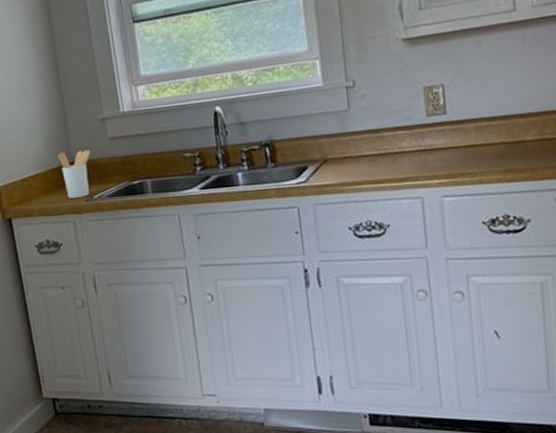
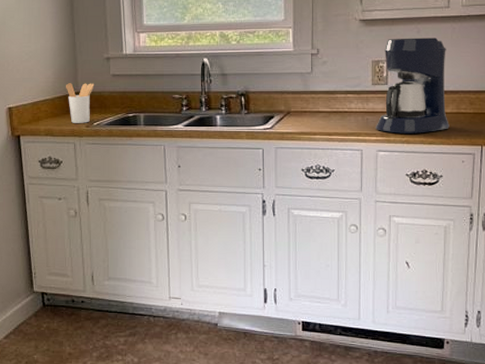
coffee maker: none [437,49,533,173] -> present [376,37,450,134]

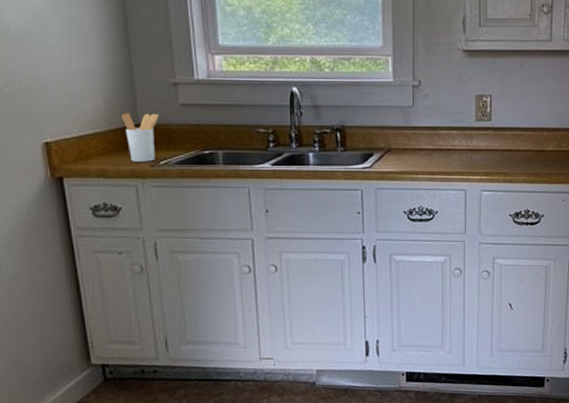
coffee maker: present [376,37,450,134] -> none [480,71,551,172]

